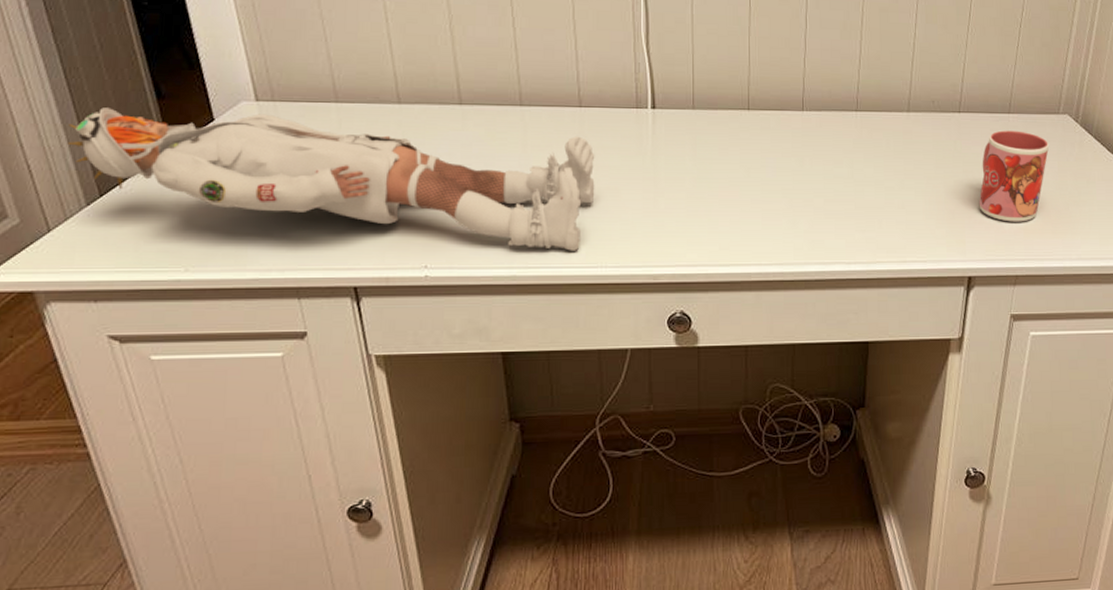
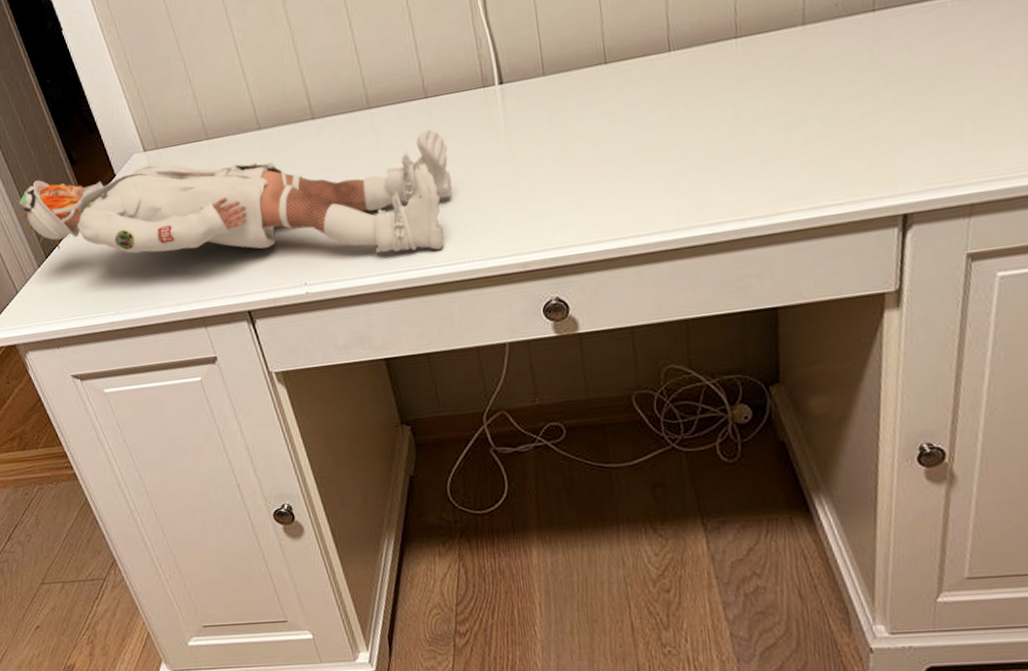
mug: present [979,130,1050,222] -> none [910,16,1010,138]

